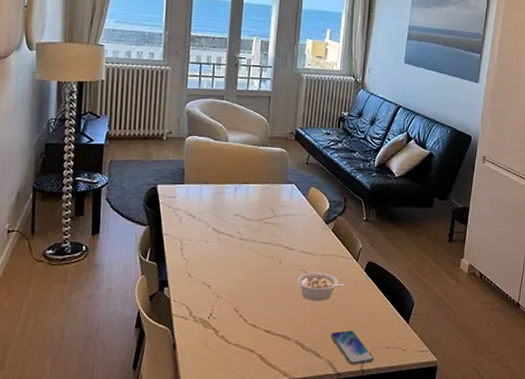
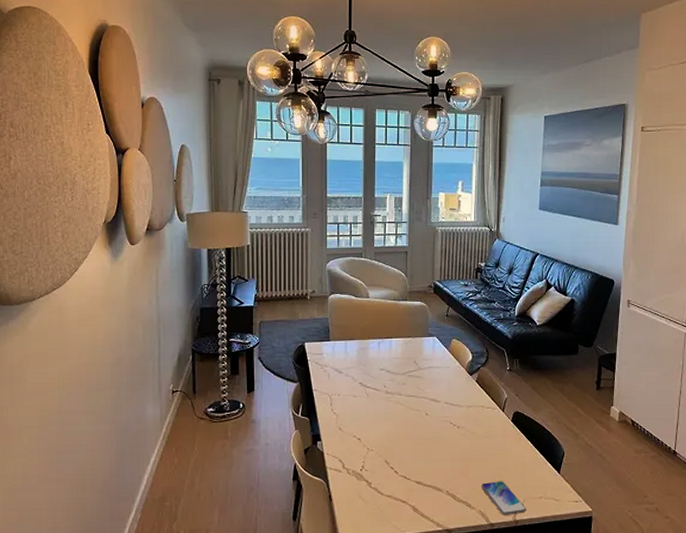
legume: present [297,272,346,301] -> none [444,423,494,452]

